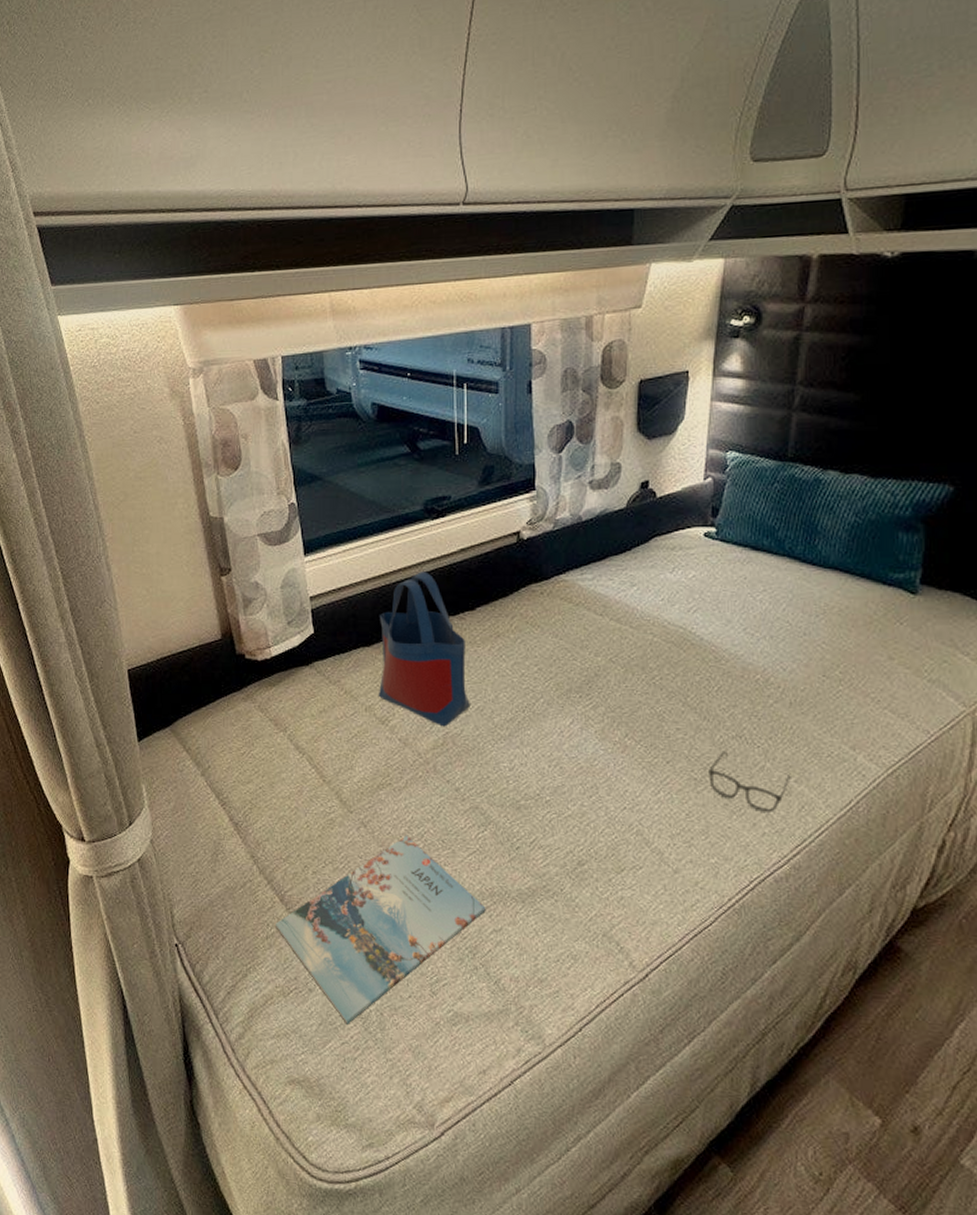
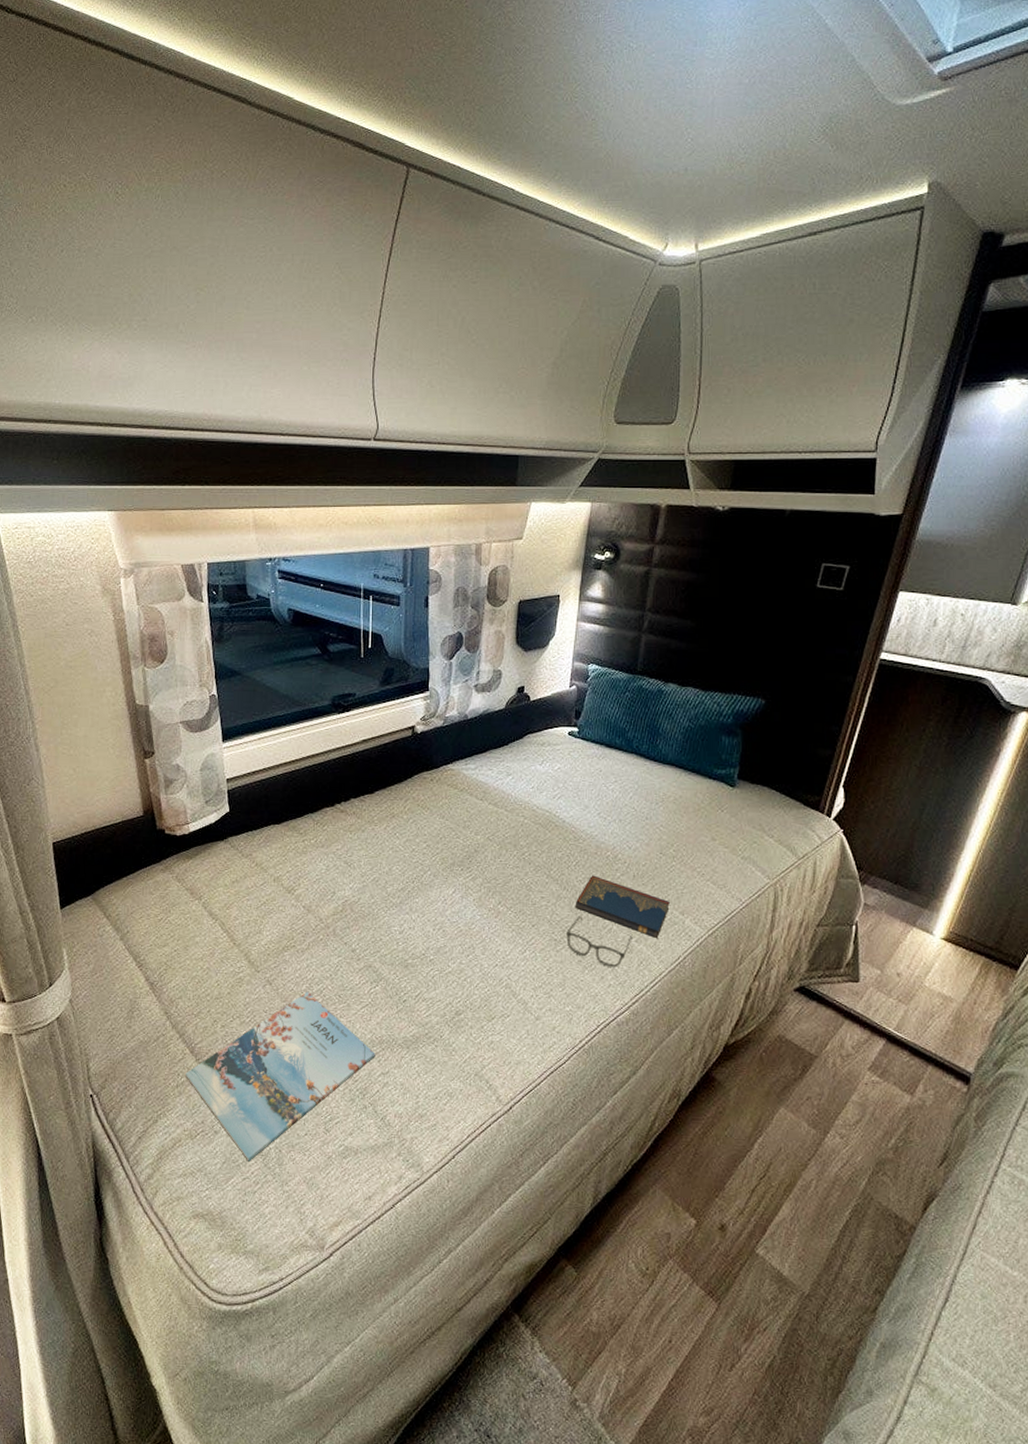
tote bag: present [378,571,470,727] -> none [285,759,367,896]
hardcover book: none [718,702,837,778] -> present [575,875,670,938]

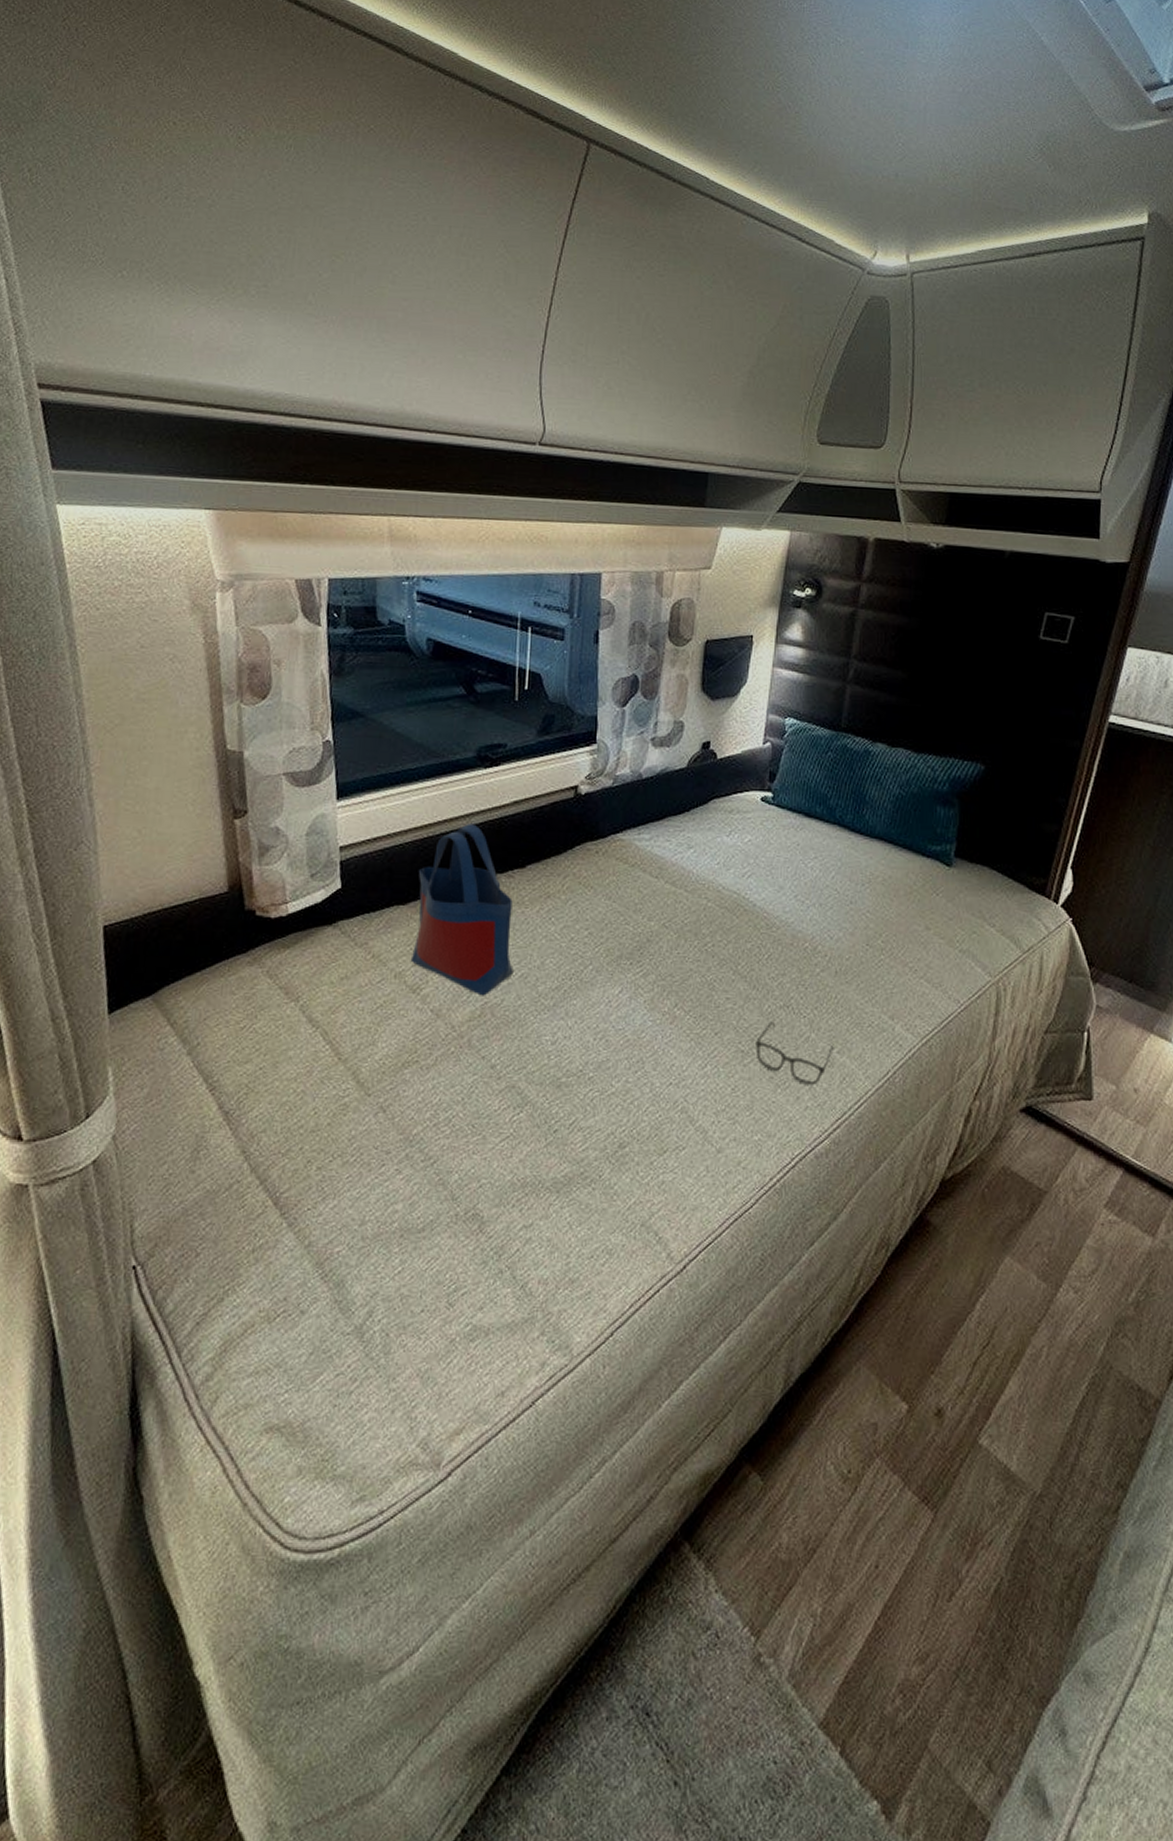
magazine: present [185,991,375,1162] -> none [265,1120,516,1351]
tote bag: none [285,759,367,896] -> present [410,824,513,996]
hardcover book: present [575,875,670,938] -> none [766,971,878,1048]

